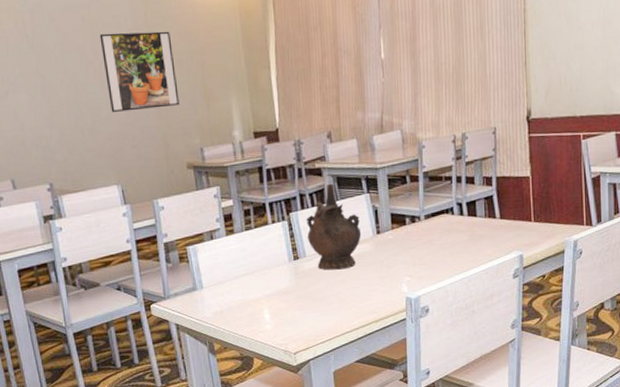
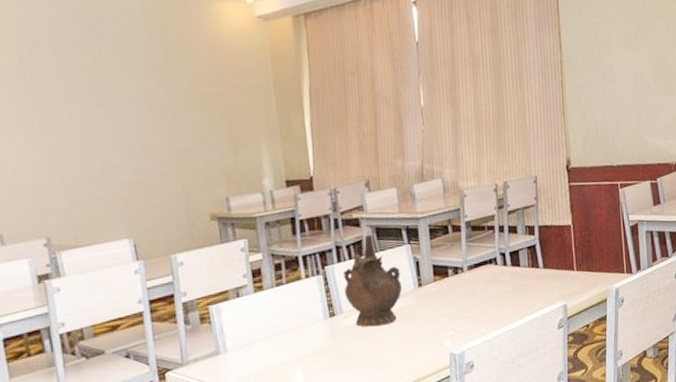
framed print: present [99,31,179,112] -> none [111,72,203,158]

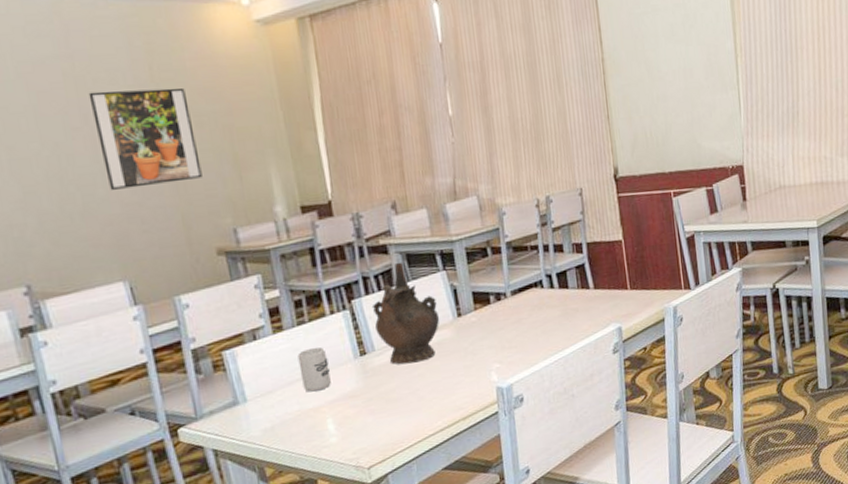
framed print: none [111,72,203,158] -> present [88,87,203,190]
cup: none [274,306,302,347] -> present [297,347,331,392]

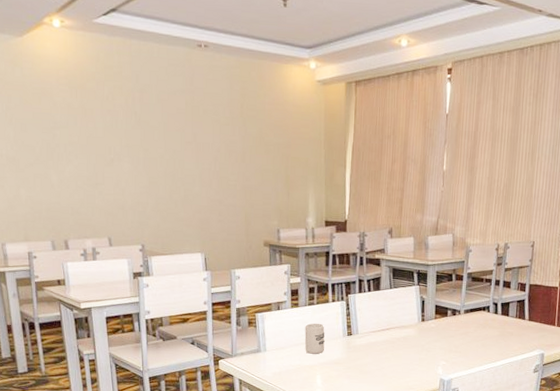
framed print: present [88,87,203,190] -> none [199,118,264,190]
ceremonial vessel: present [371,262,440,364] -> none [361,273,409,349]

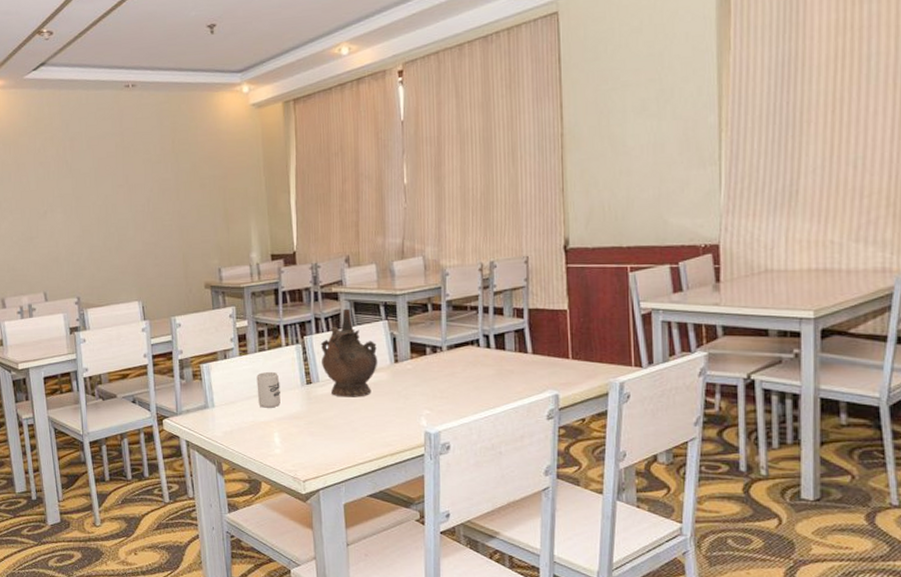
ceremonial vessel: none [361,273,409,349] -> present [320,308,378,397]

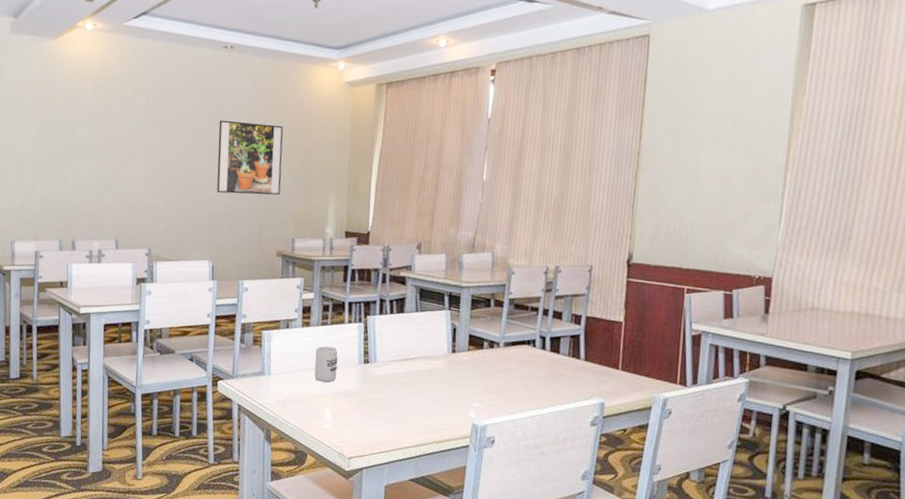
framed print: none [130,157,201,232] -> present [216,120,283,195]
ceremonial vessel: present [320,308,378,397] -> none [381,294,437,382]

